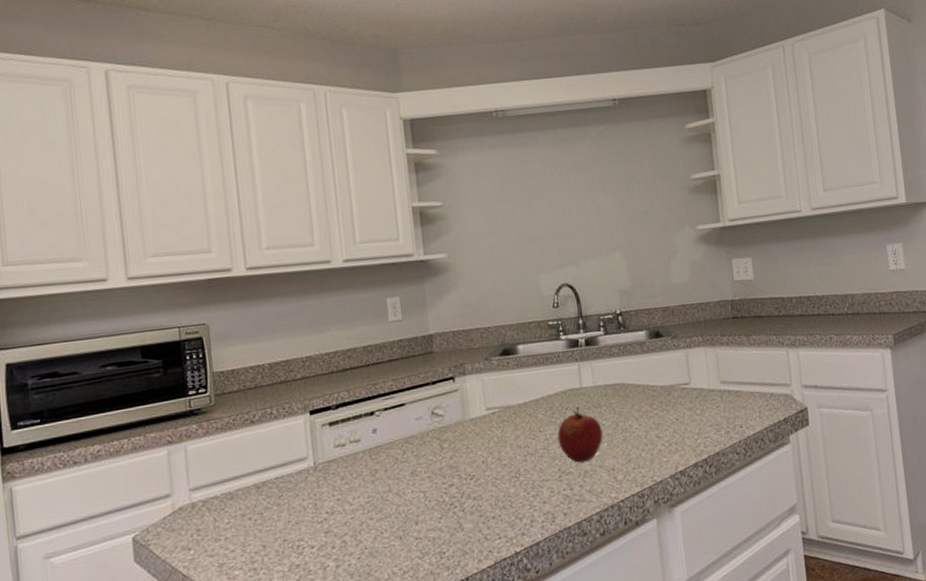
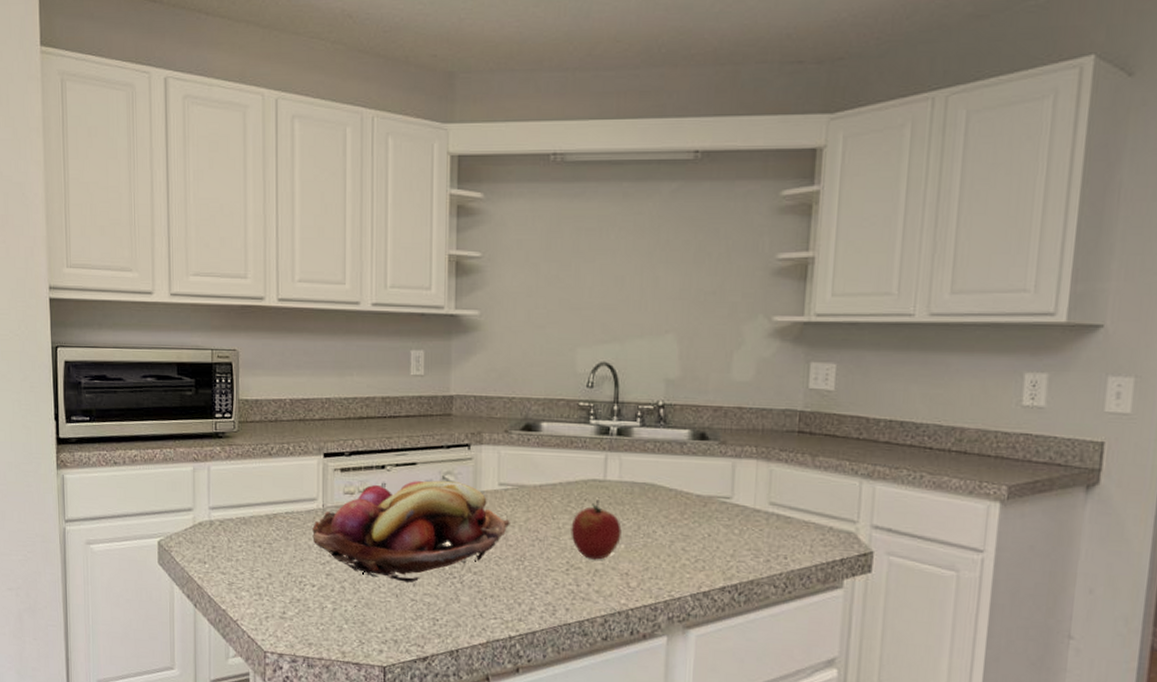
fruit basket: none [305,414,502,525] -> present [312,480,510,584]

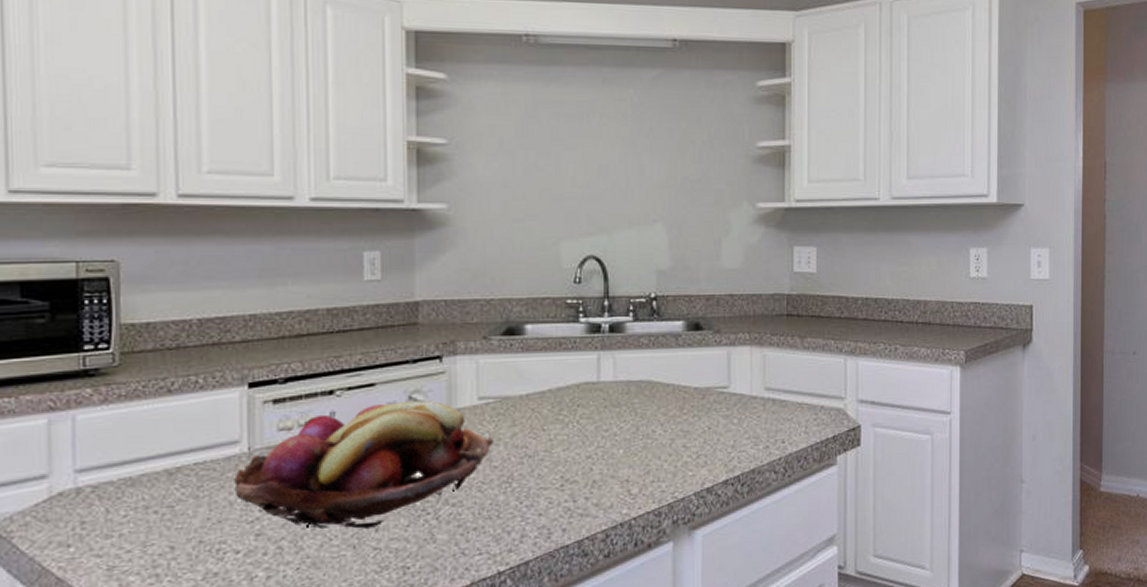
apple: present [571,500,622,560] -> none [564,404,619,470]

